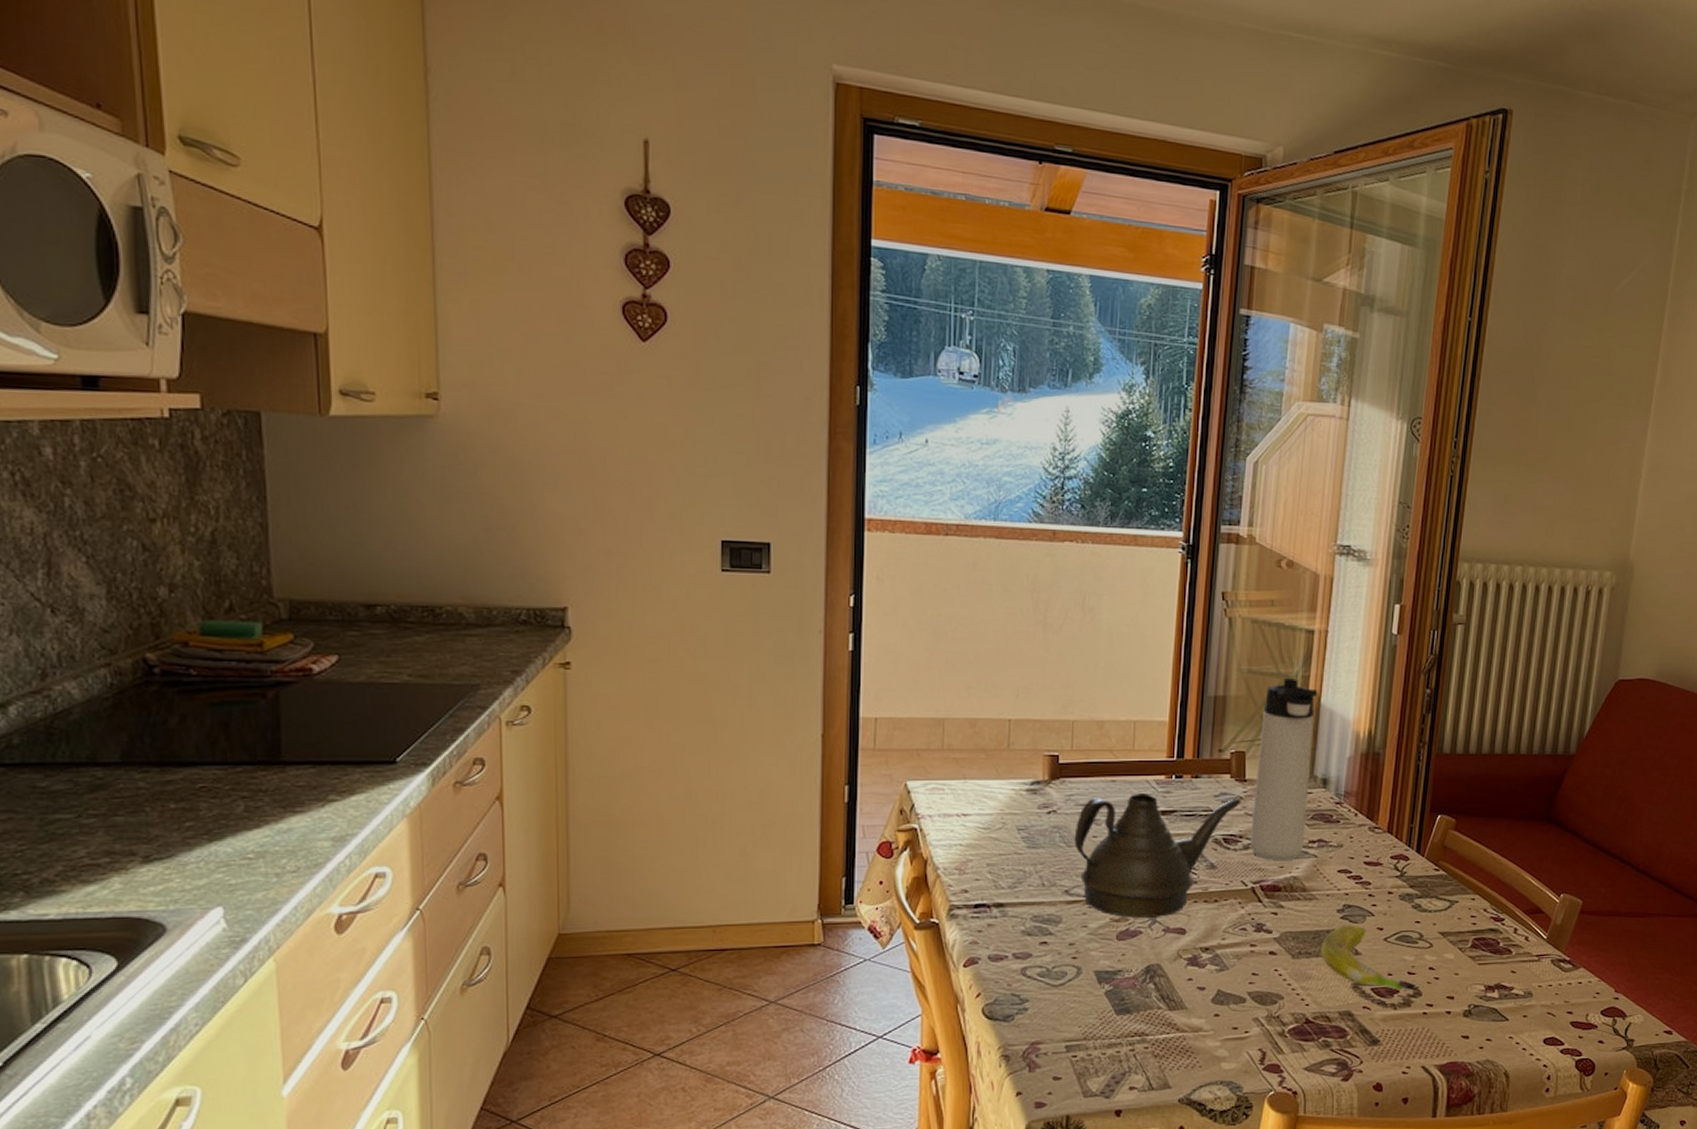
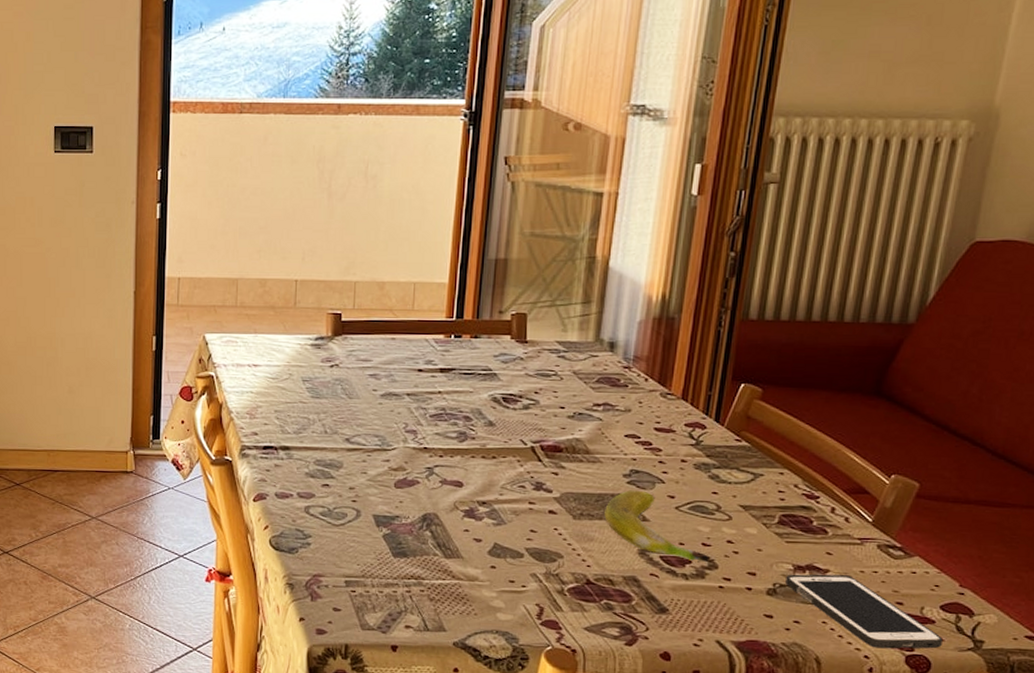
teapot: present [1074,793,1242,918] -> none [355,351,522,469]
thermos bottle: present [1249,679,1318,861] -> none [530,242,606,423]
cell phone: none [1479,991,1603,1057] -> present [785,574,943,649]

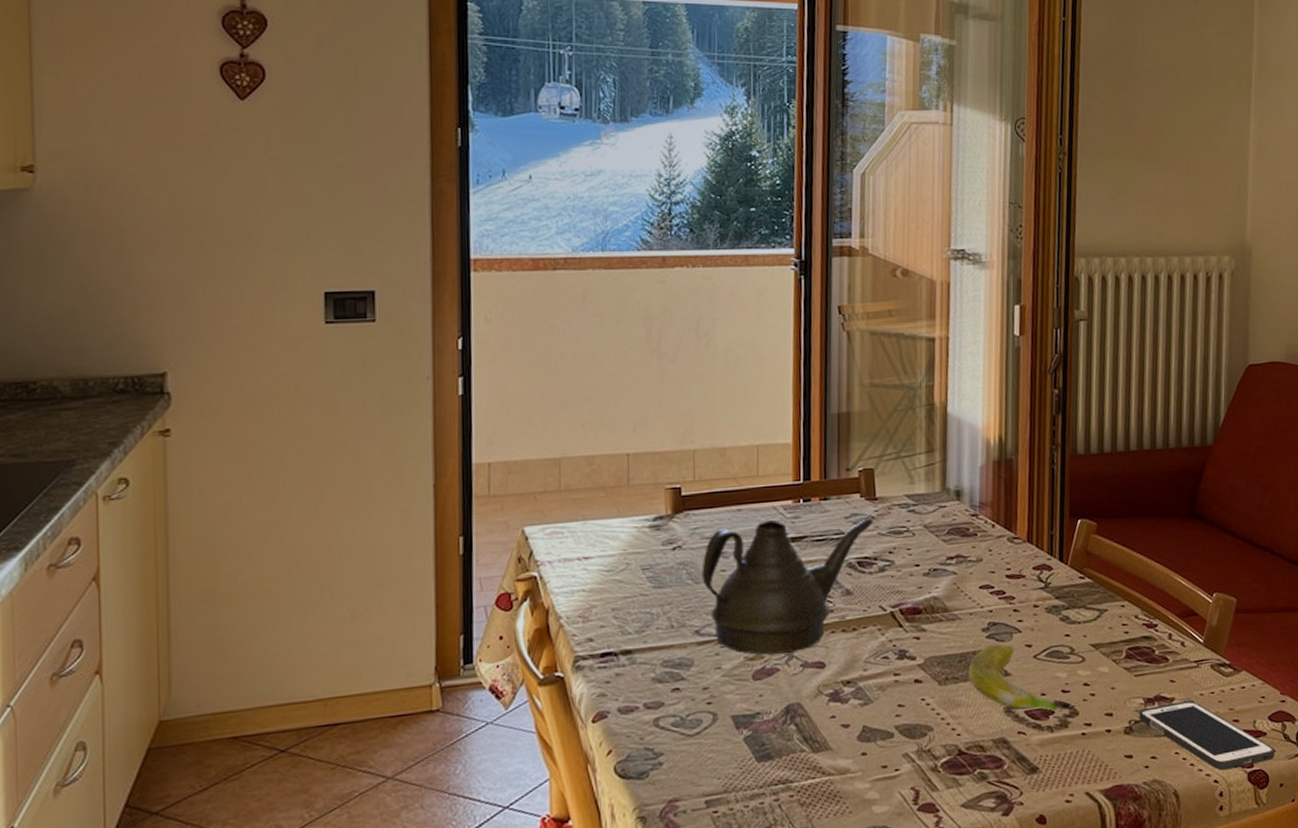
teapot: none [355,351,522,469] -> present [702,518,874,655]

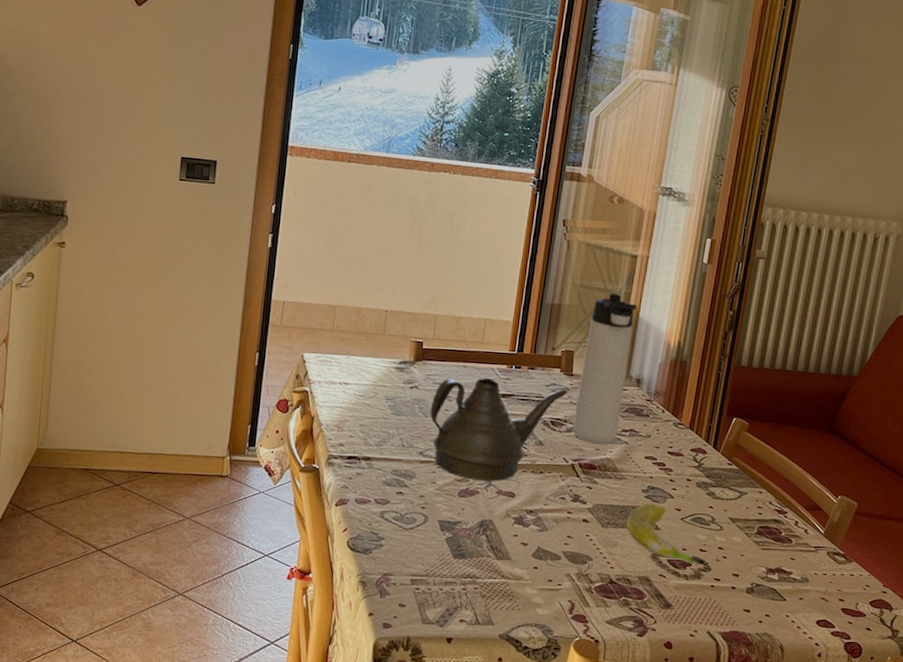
thermos bottle: none [885,389,944,581] -> present [572,294,638,445]
cell phone: present [1139,700,1275,771] -> none [760,575,871,638]

